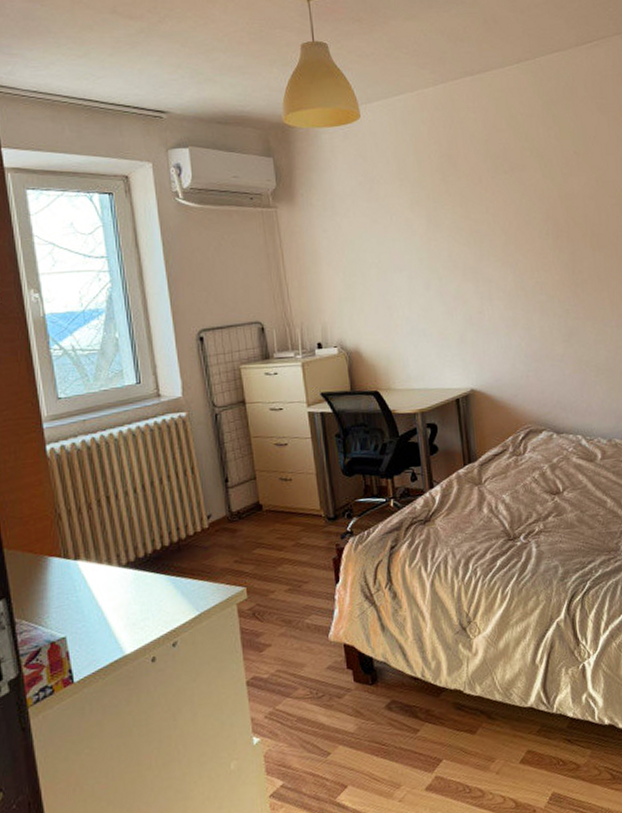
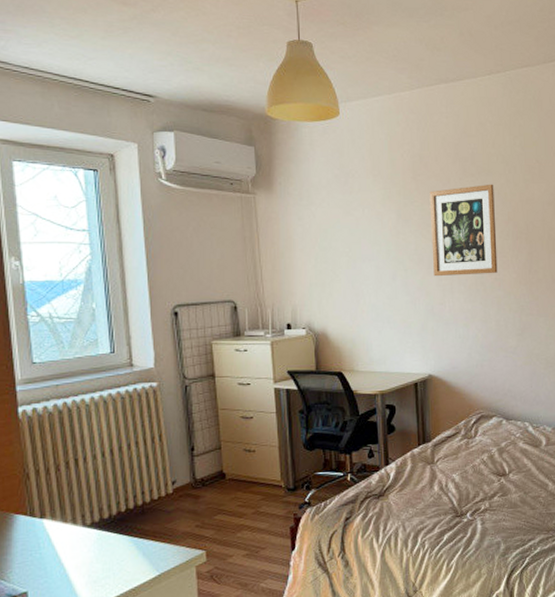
wall art: none [460,180,539,284] -> present [429,184,498,277]

